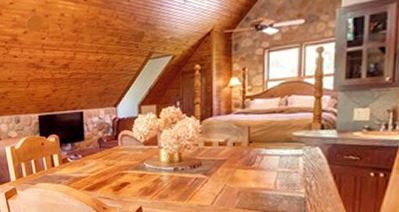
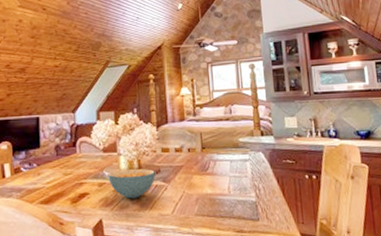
cereal bowl: none [148,161,196,190] -> present [108,168,155,199]

